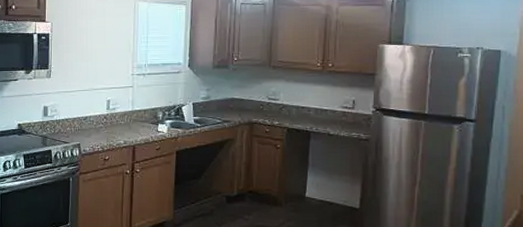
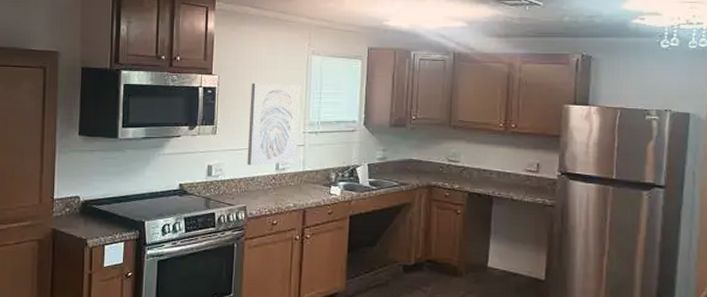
wall art: none [80,29,129,107] -> present [247,83,301,166]

